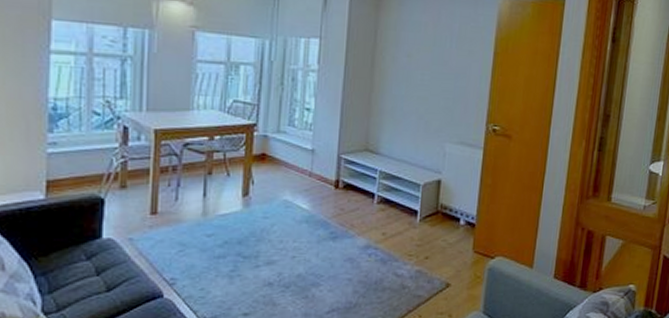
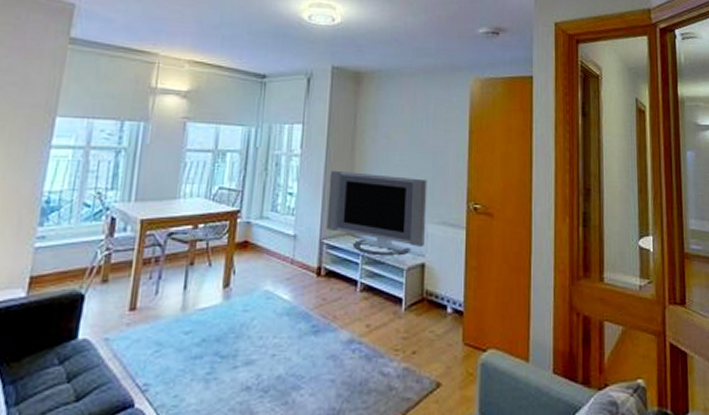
television: none [344,87,448,171] -> present [326,170,427,255]

